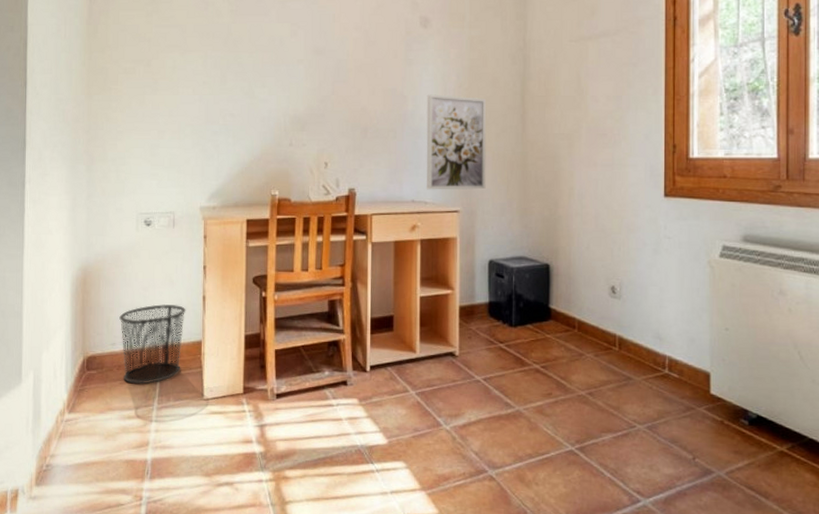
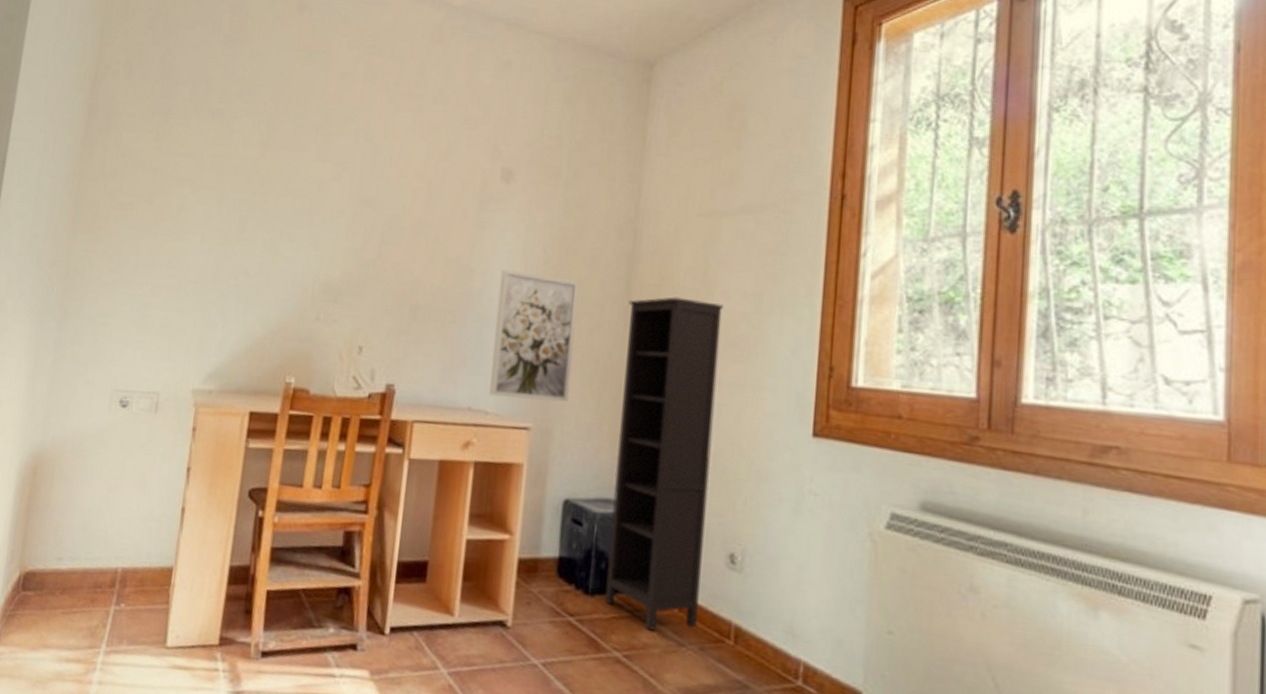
waste bin: present [119,304,186,384] -> none [67,511,158,617]
bookcase: none [524,104,594,347] -> present [604,296,724,631]

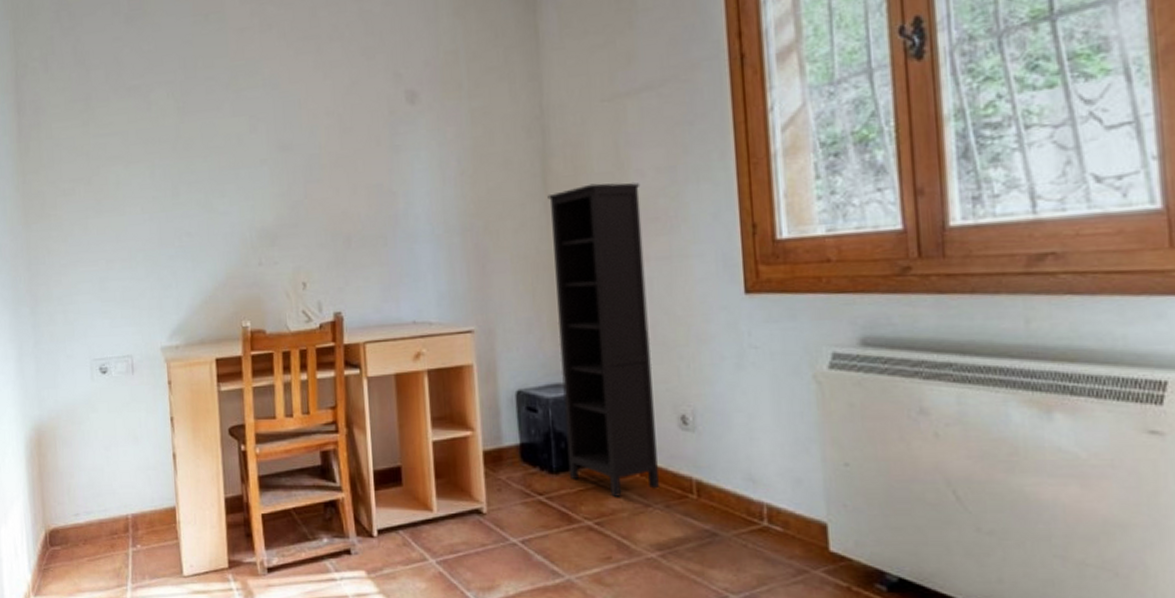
wall art: present [489,269,580,403] -> none [421,185,505,307]

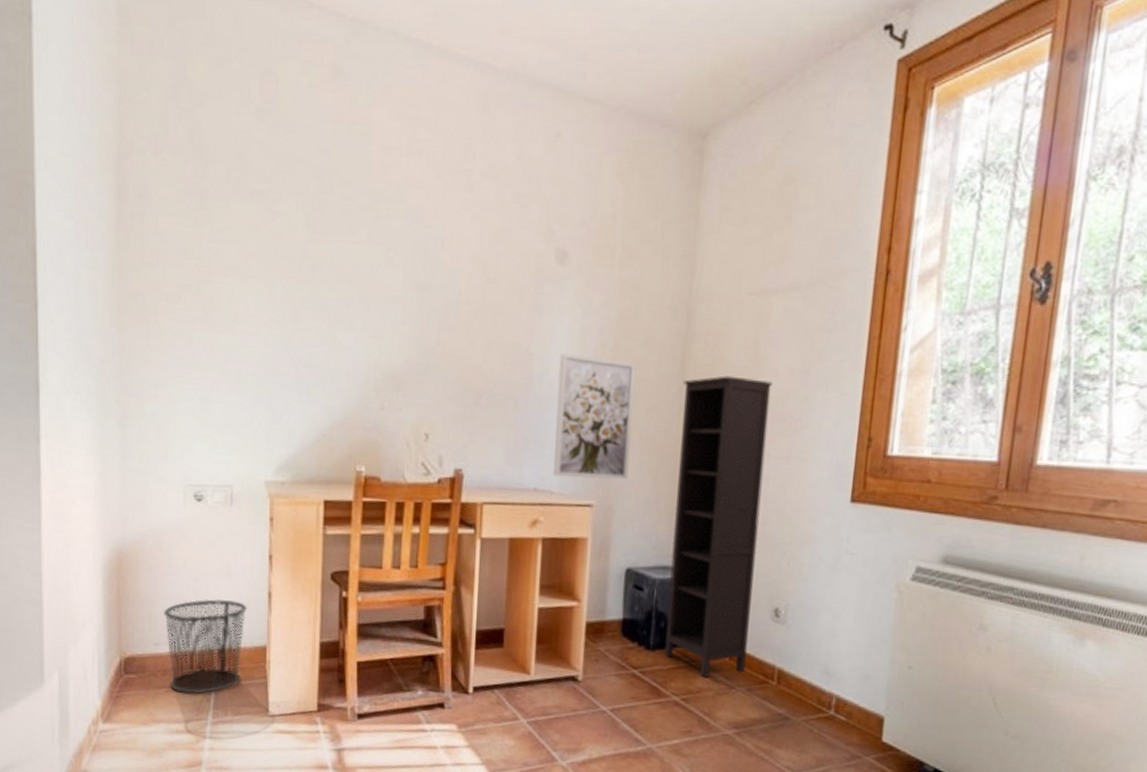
waste bin: none [81,465,155,561] -> present [164,599,248,694]
wall art: none [421,185,505,307] -> present [553,353,636,480]

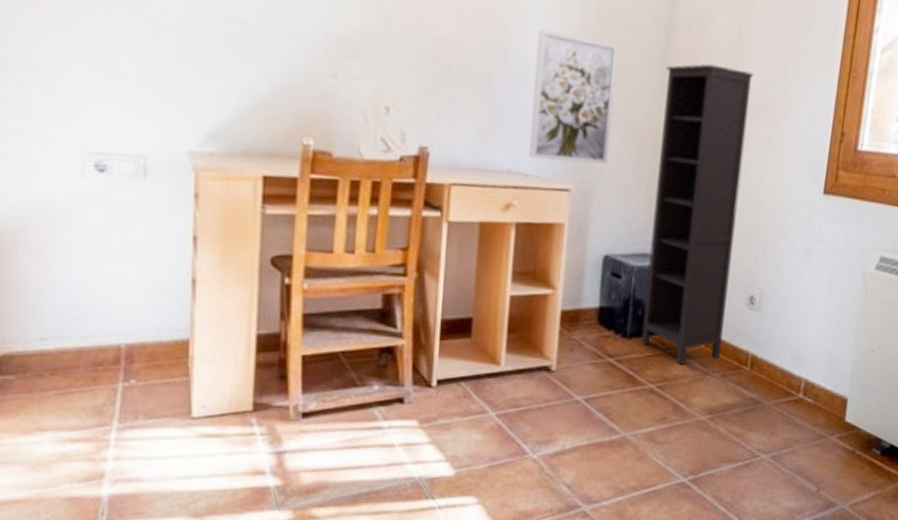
waste bin: present [164,599,248,694] -> none [53,286,165,396]

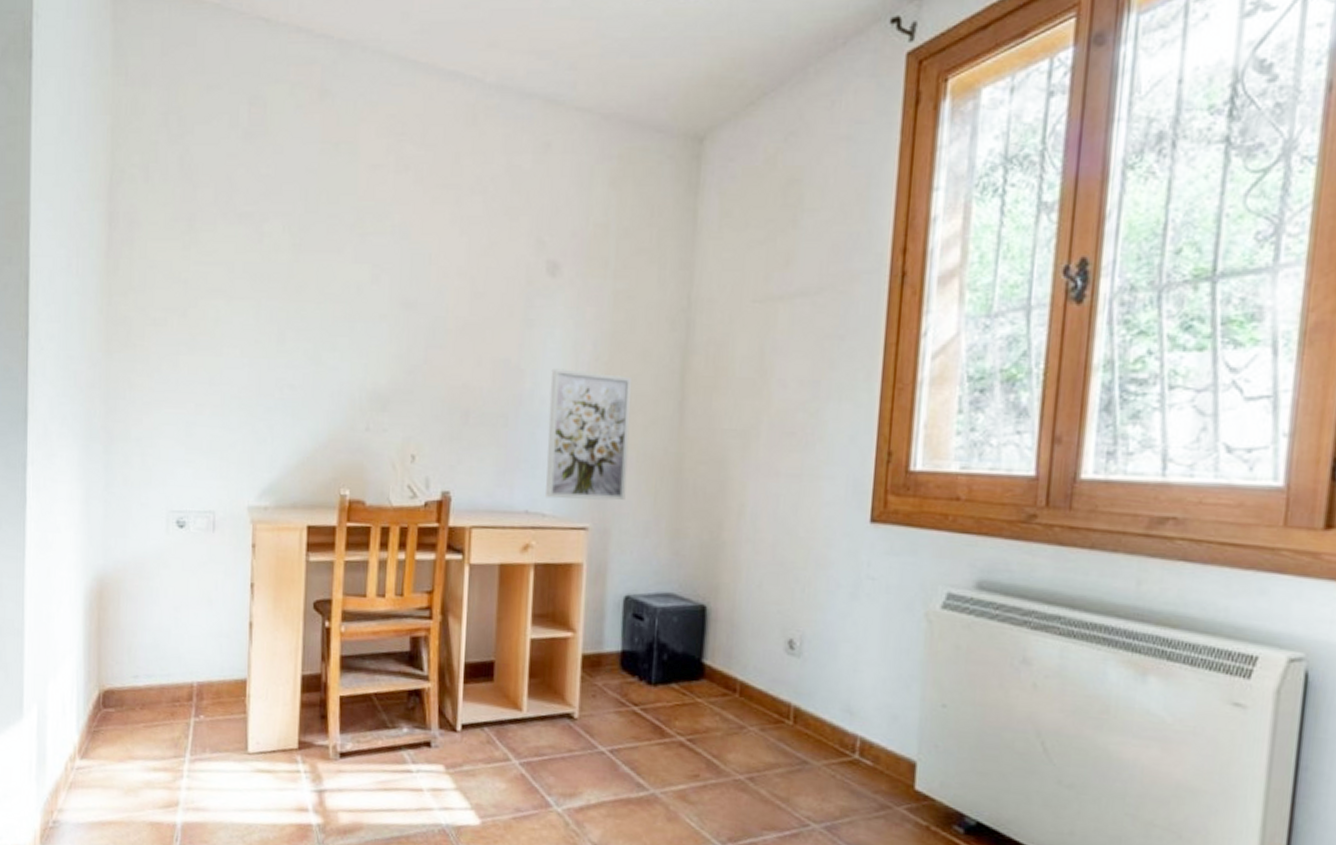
bookcase: present [641,63,754,364] -> none [667,388,781,716]

